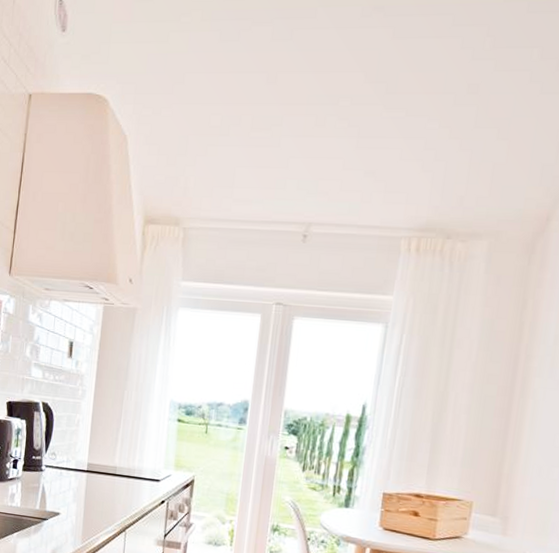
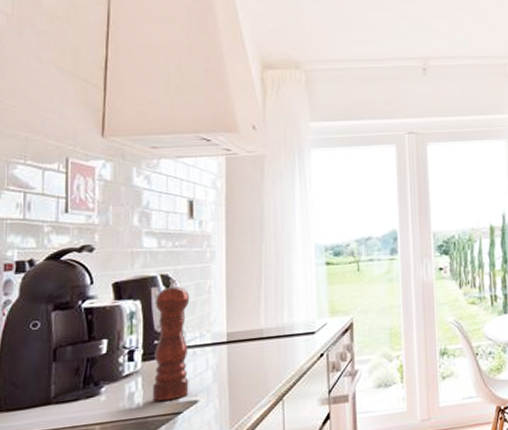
pepper mill: none [27,407,63,508] -> present [152,278,190,402]

